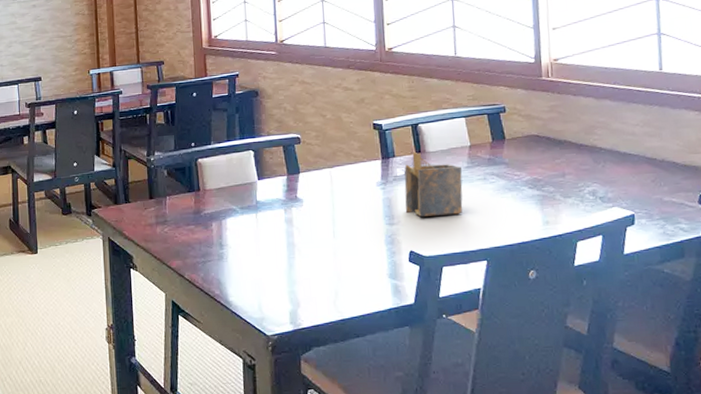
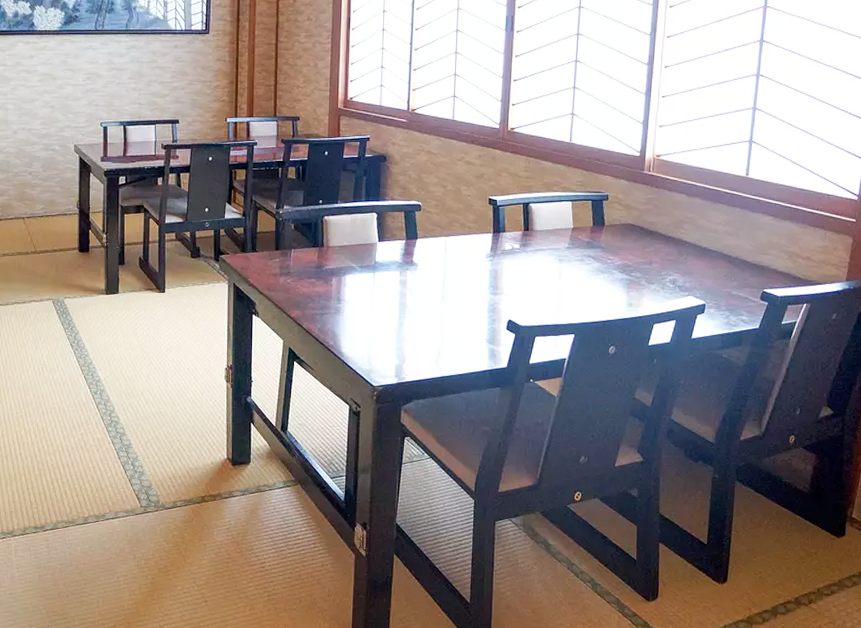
napkin holder: present [404,151,463,217] -> none [508,229,563,290]

